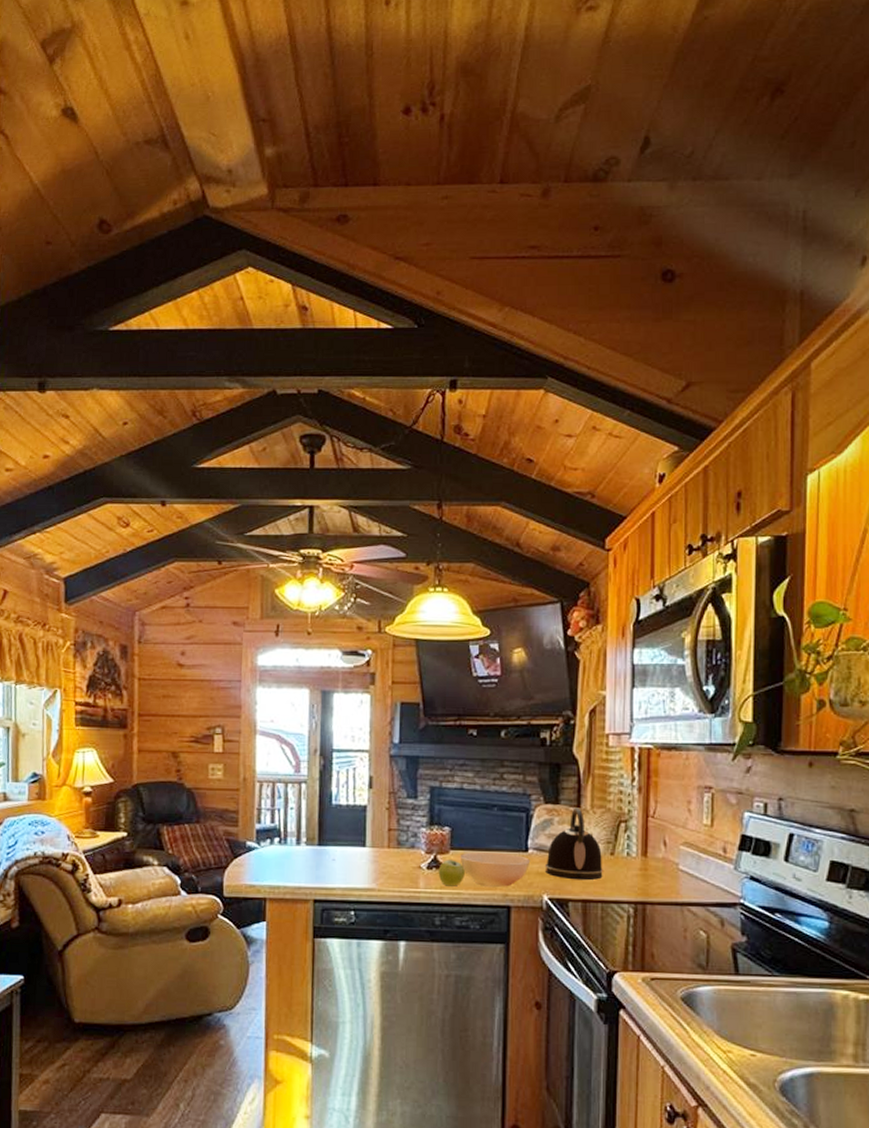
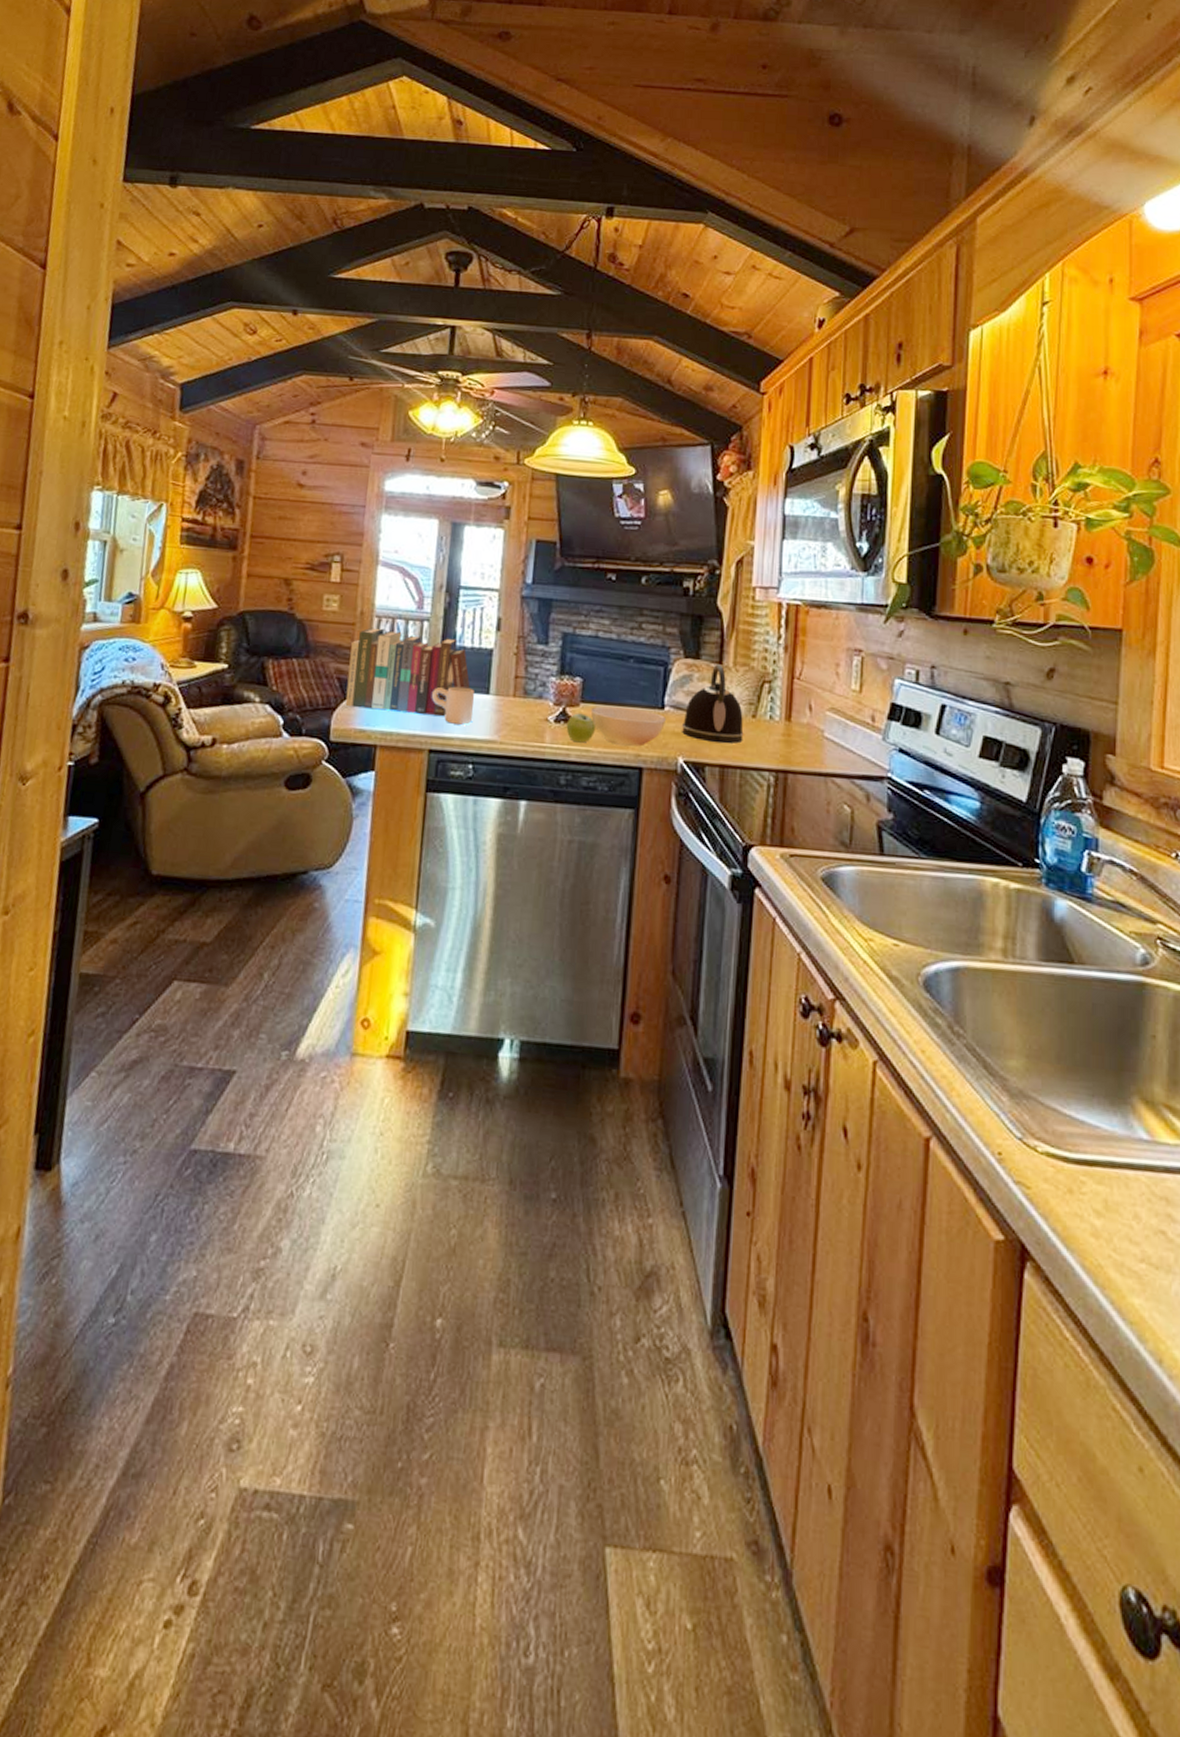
books: none [235,792,348,868] -> present [345,627,470,716]
mug: none [312,841,352,876] -> present [431,686,474,725]

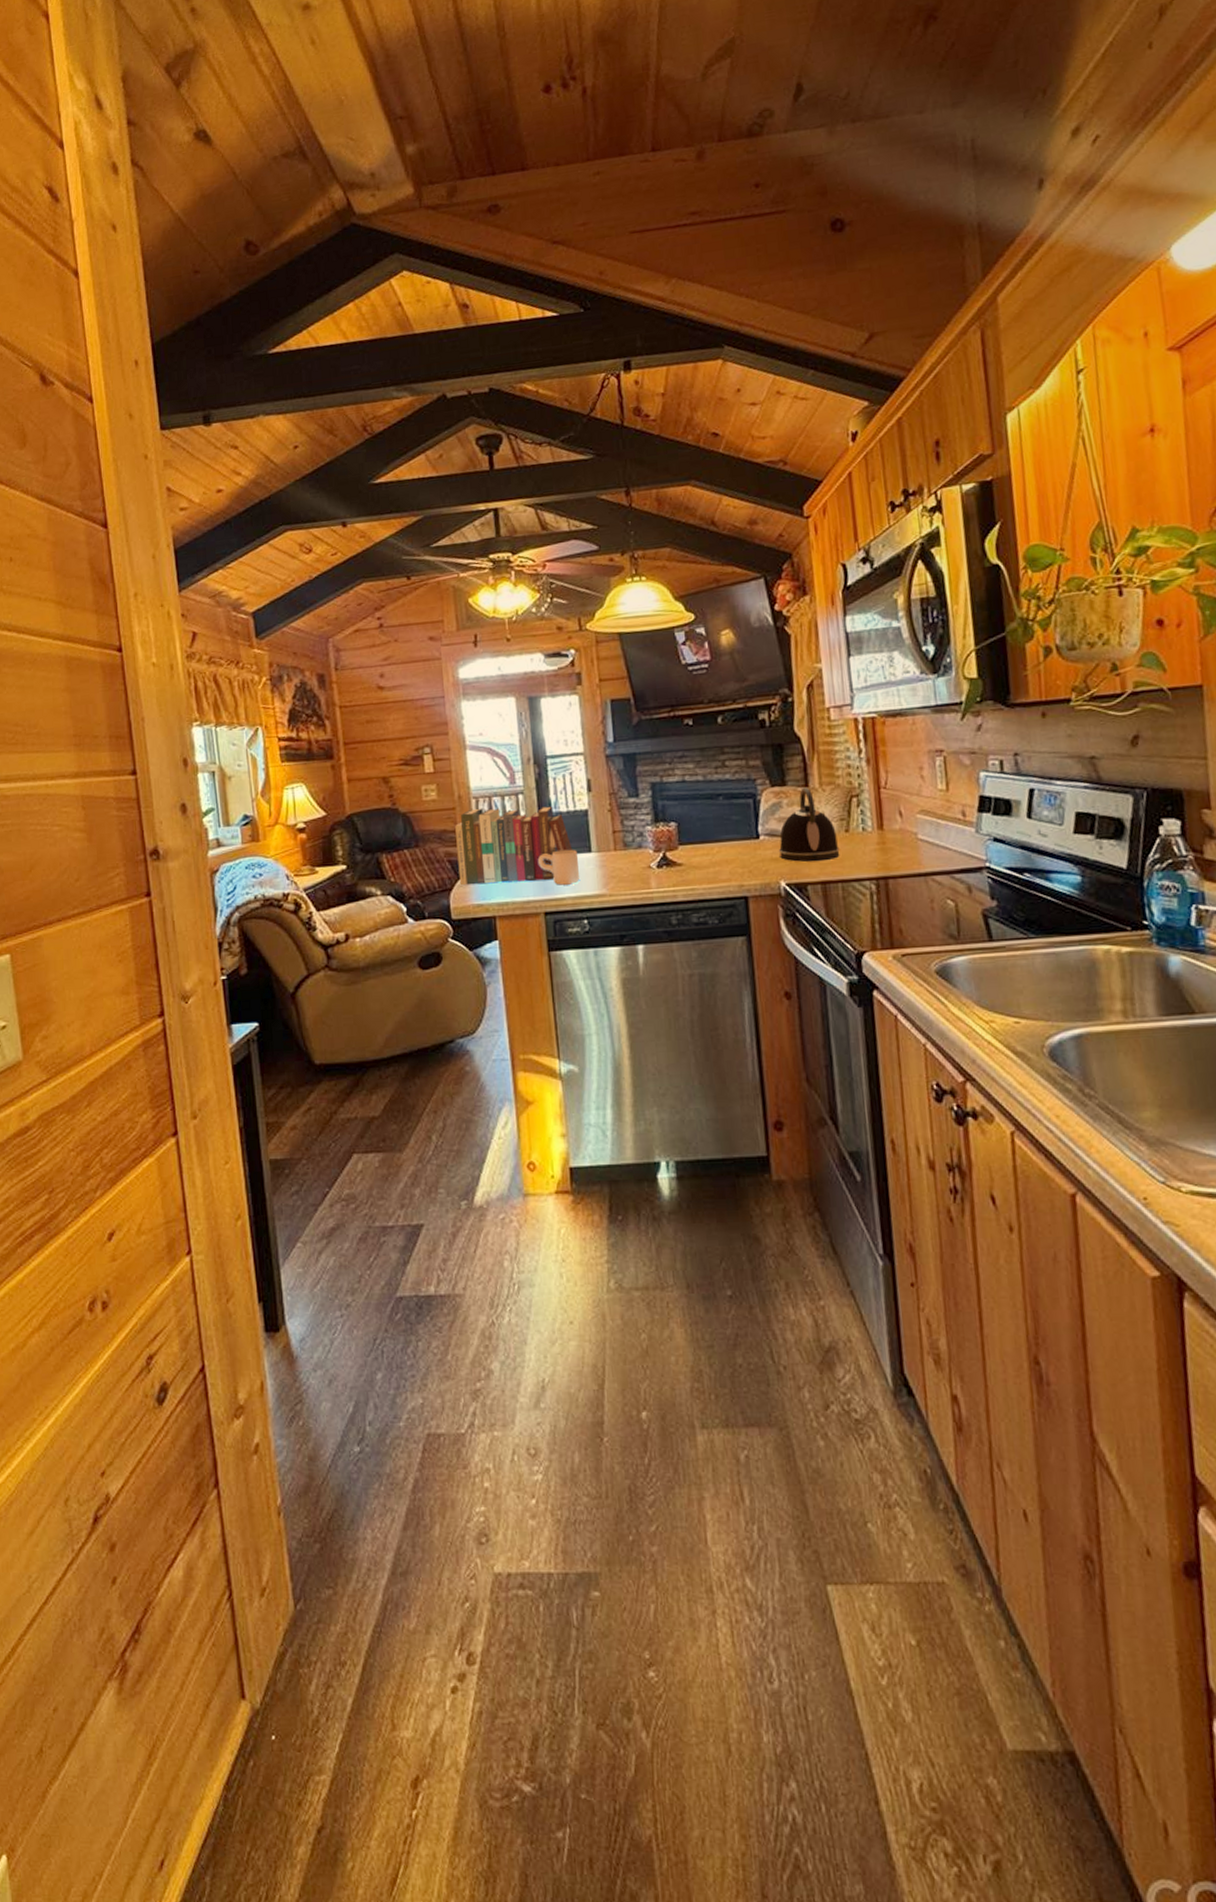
fruit: present [566,713,596,743] -> none [668,855,698,883]
bowl: present [590,705,667,747] -> none [689,842,764,879]

